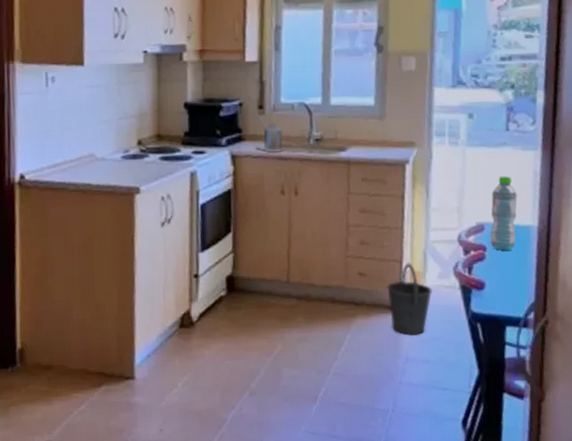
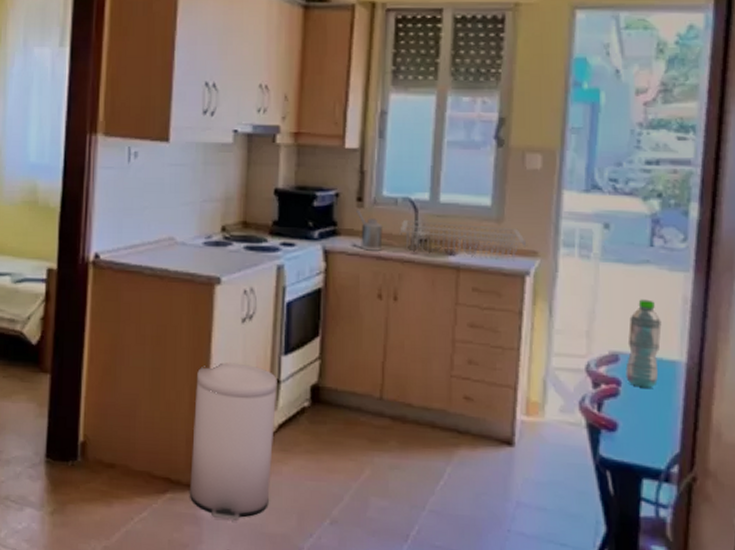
pedal bin: none [122,263,197,403] -> present [189,362,278,520]
dish rack: none [297,122,405,152] -> present [399,219,526,261]
bucket: present [387,263,432,336] -> none [497,390,552,477]

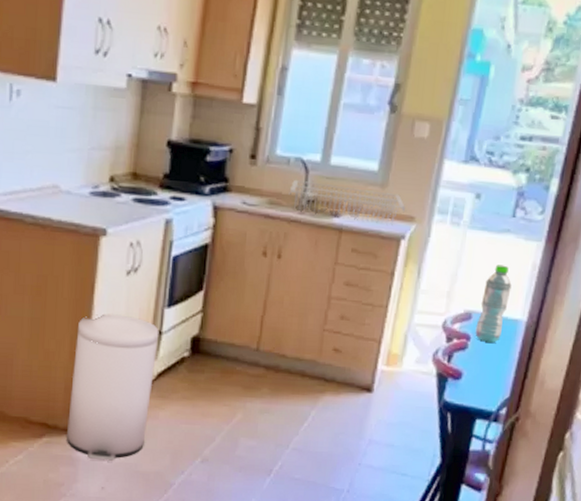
soap dispenser: present [357,209,383,251] -> none [249,166,273,210]

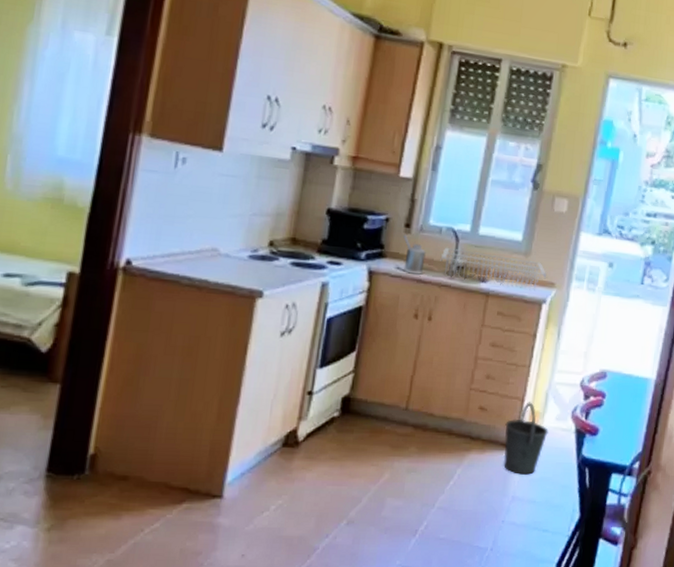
pedal bin: present [66,314,159,461] -> none [207,374,310,526]
soap dispenser: none [249,166,273,210] -> present [403,234,426,275]
bucket: none [359,344,408,419] -> present [503,402,549,475]
water bottle: present [475,264,512,343] -> none [610,327,642,400]

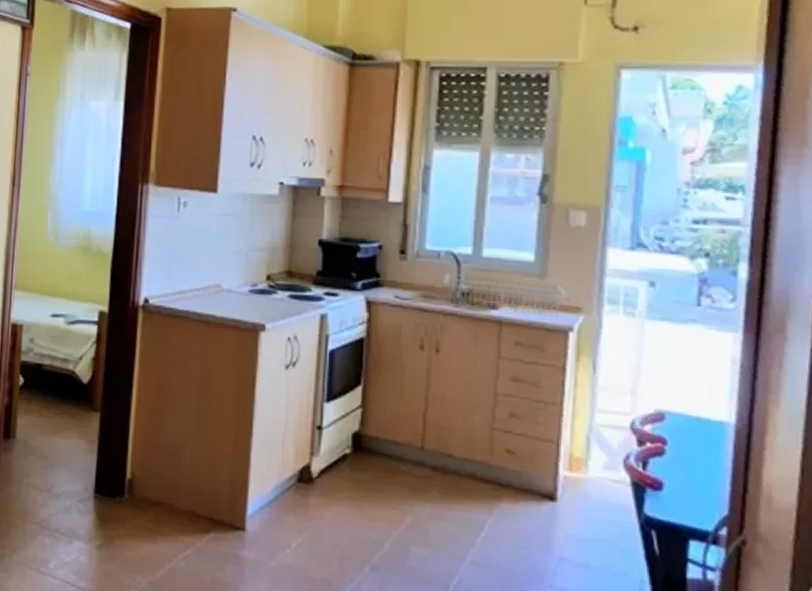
soap dispenser: present [403,234,426,275] -> none [399,261,425,303]
bucket: present [503,402,549,475] -> none [540,446,596,533]

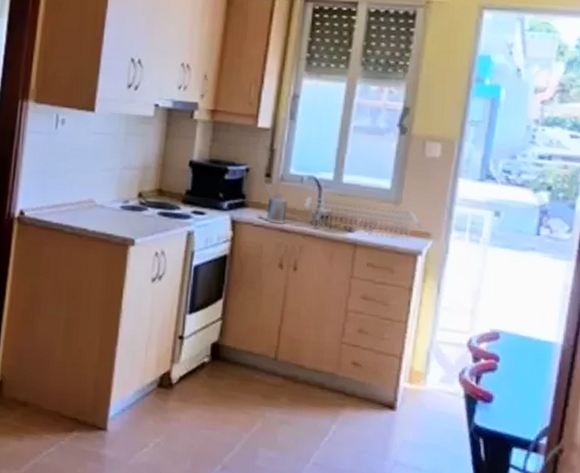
soap dispenser: none [399,261,425,303] -> present [264,184,288,224]

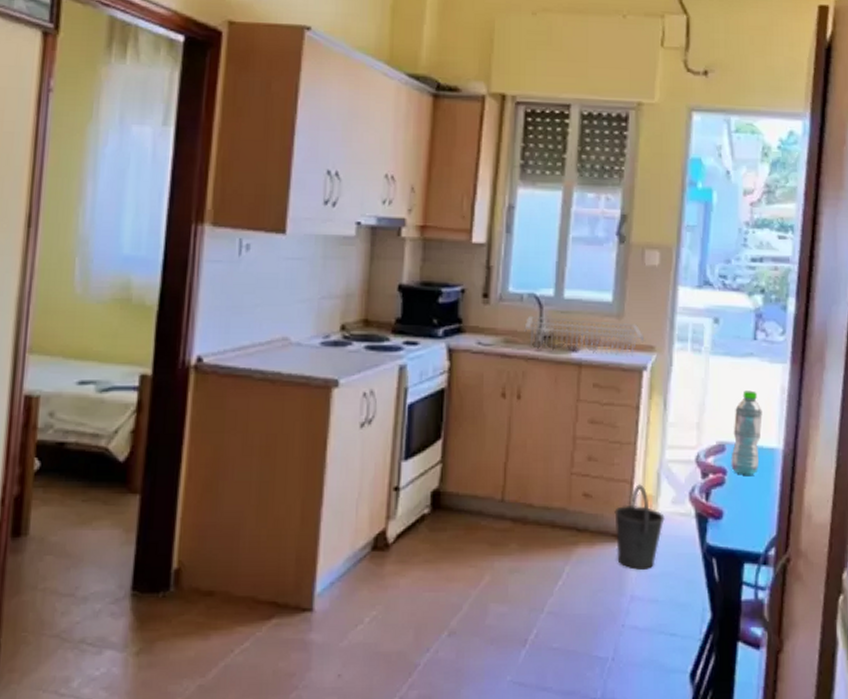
soap dispenser: present [264,184,288,224] -> none [482,305,508,348]
bucket: none [382,360,432,439] -> present [614,484,665,570]
water bottle: none [504,283,542,365] -> present [731,390,763,475]

